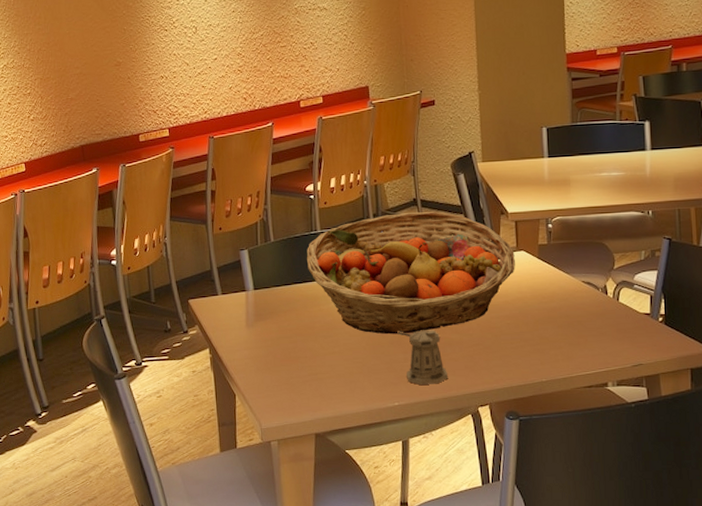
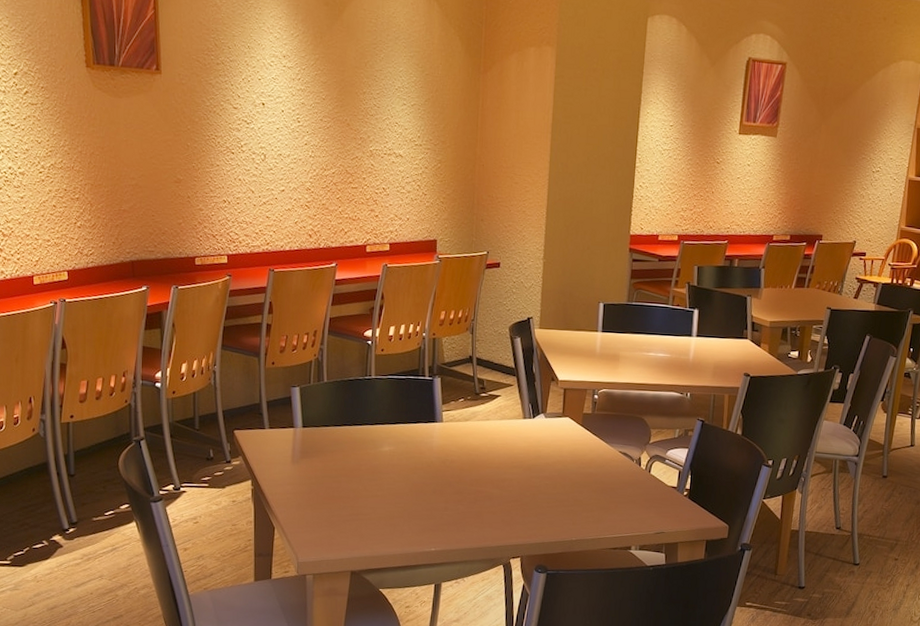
fruit basket: present [306,211,515,335] -> none [358,368,560,485]
pepper shaker: present [396,330,448,385] -> none [440,481,485,534]

